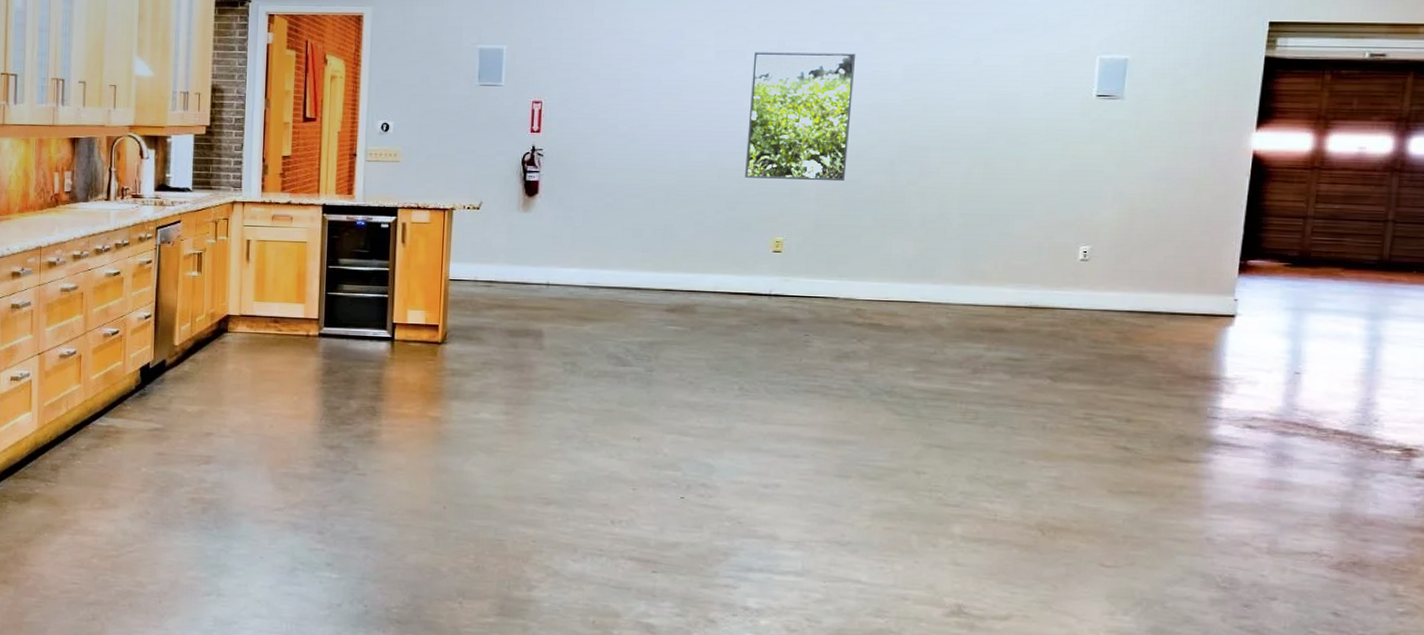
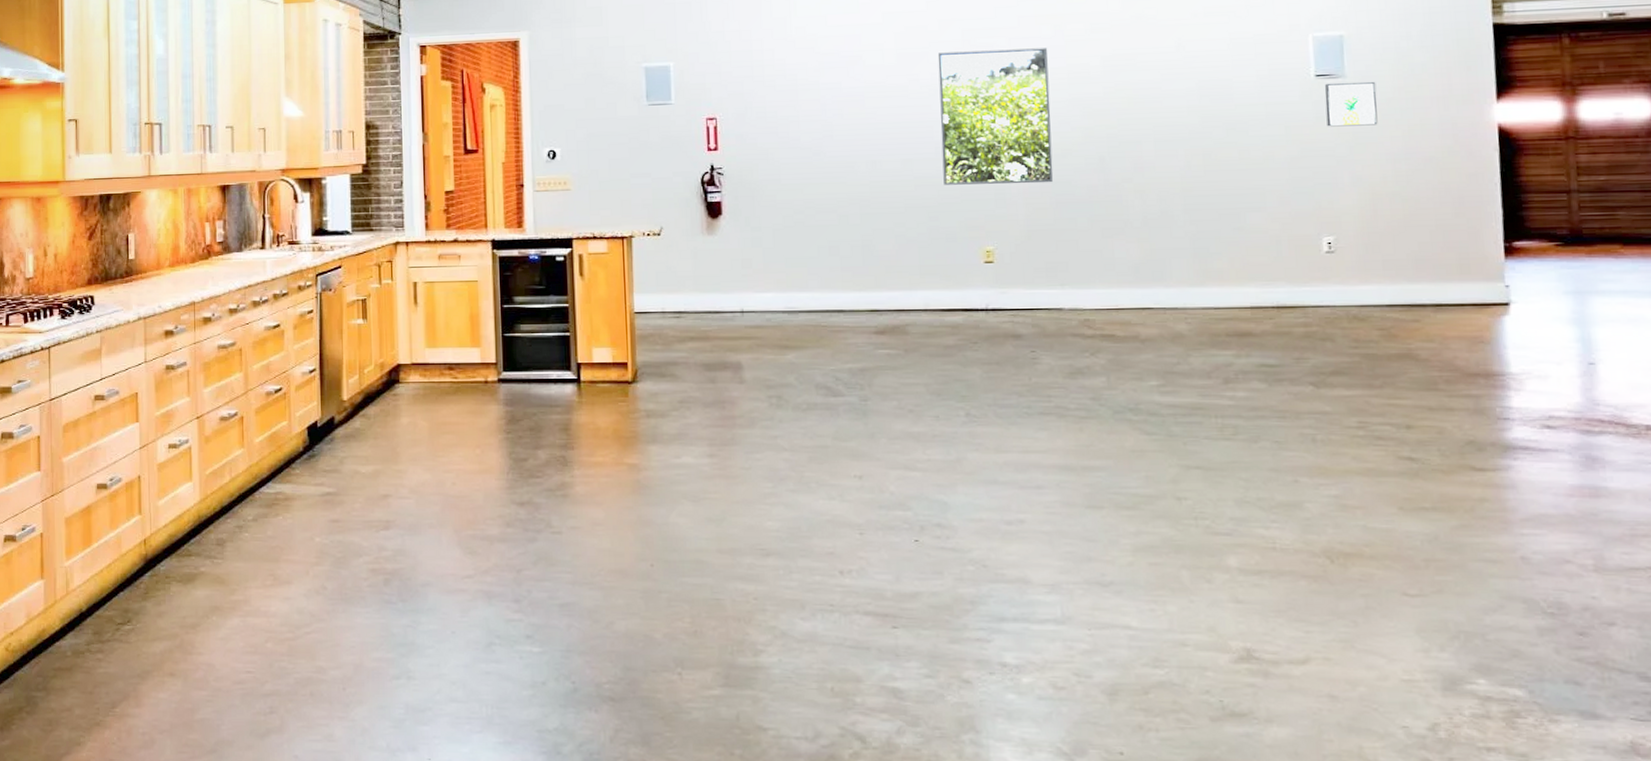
wall art: none [1100,103,1150,146] -> present [1324,82,1378,127]

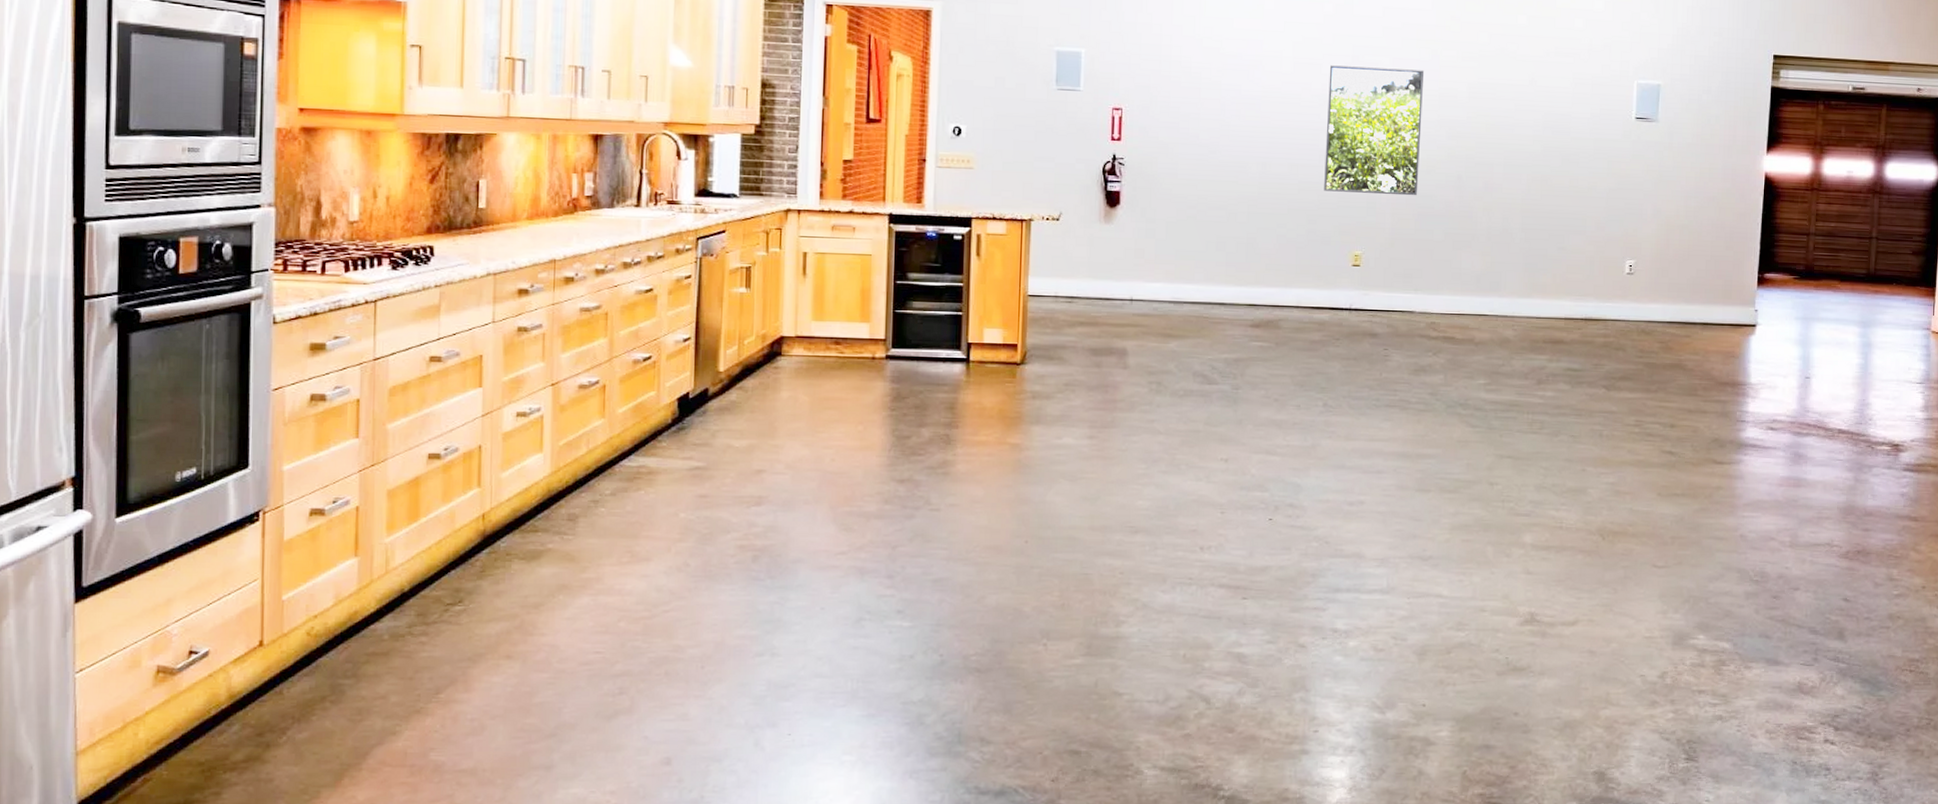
wall art: present [1324,82,1378,127] -> none [1640,125,1680,166]

